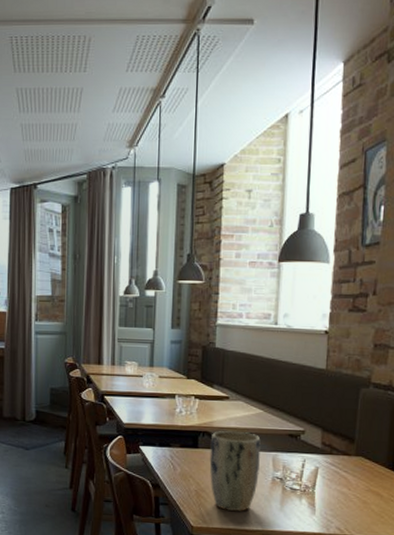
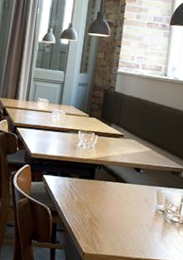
plant pot: present [209,430,261,512] -> none [102,165,148,240]

